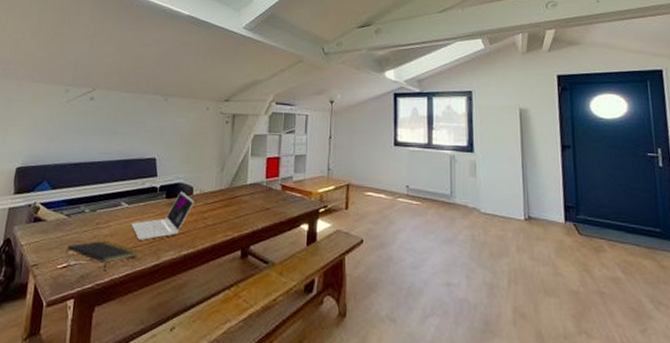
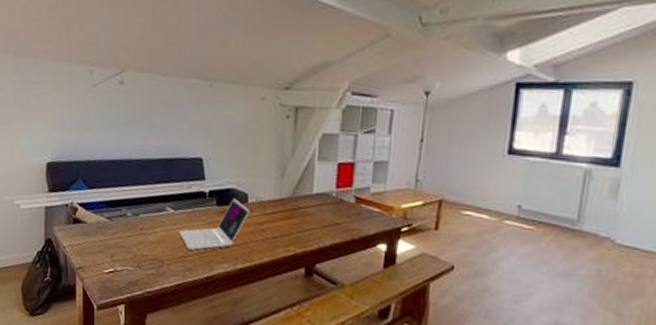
notepad: present [67,240,139,271] -> none [112,246,190,279]

